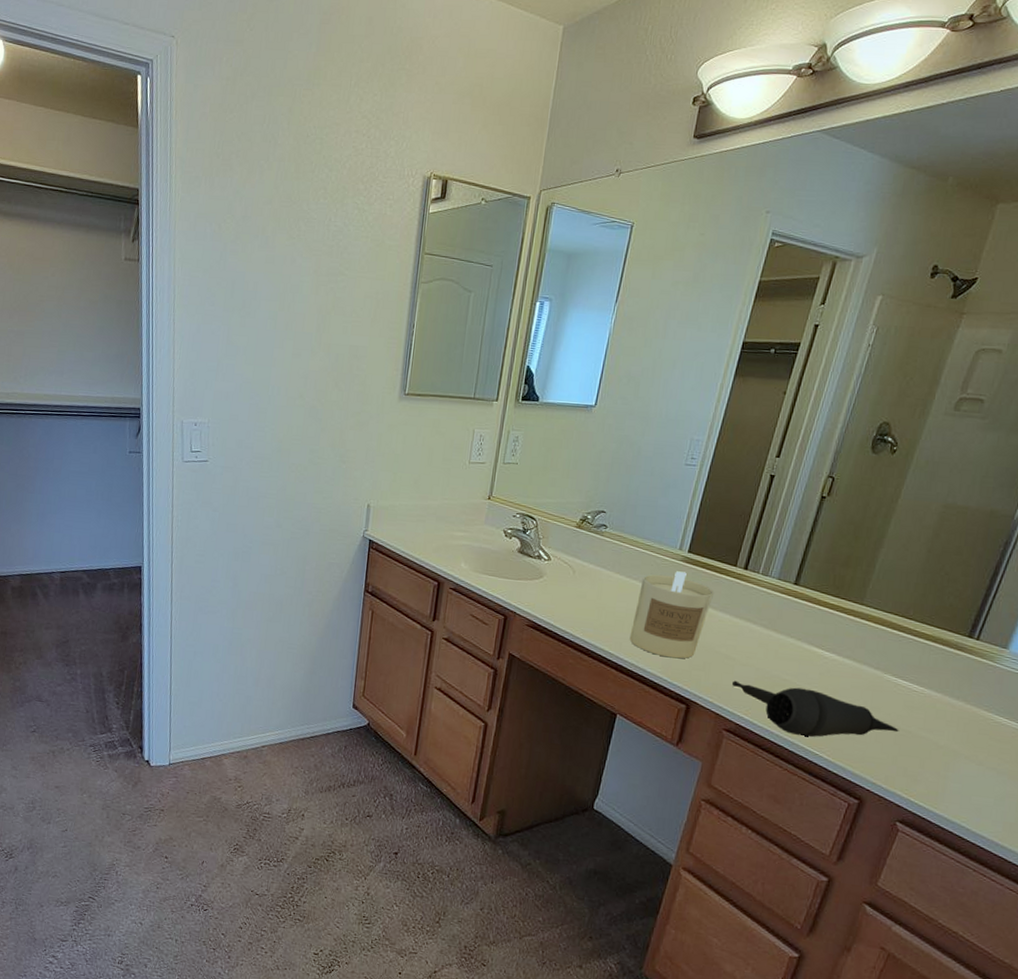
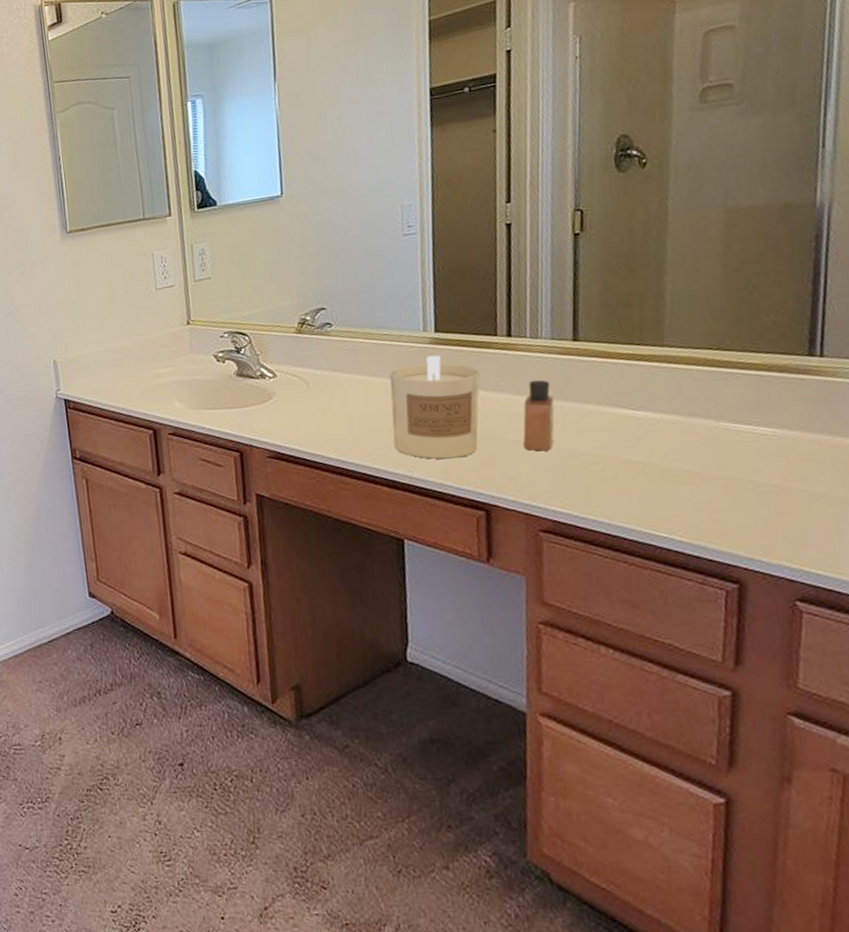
perfume: none [731,609,766,668] -> present [523,379,555,452]
hair dryer: present [731,680,899,737] -> none [532,459,761,520]

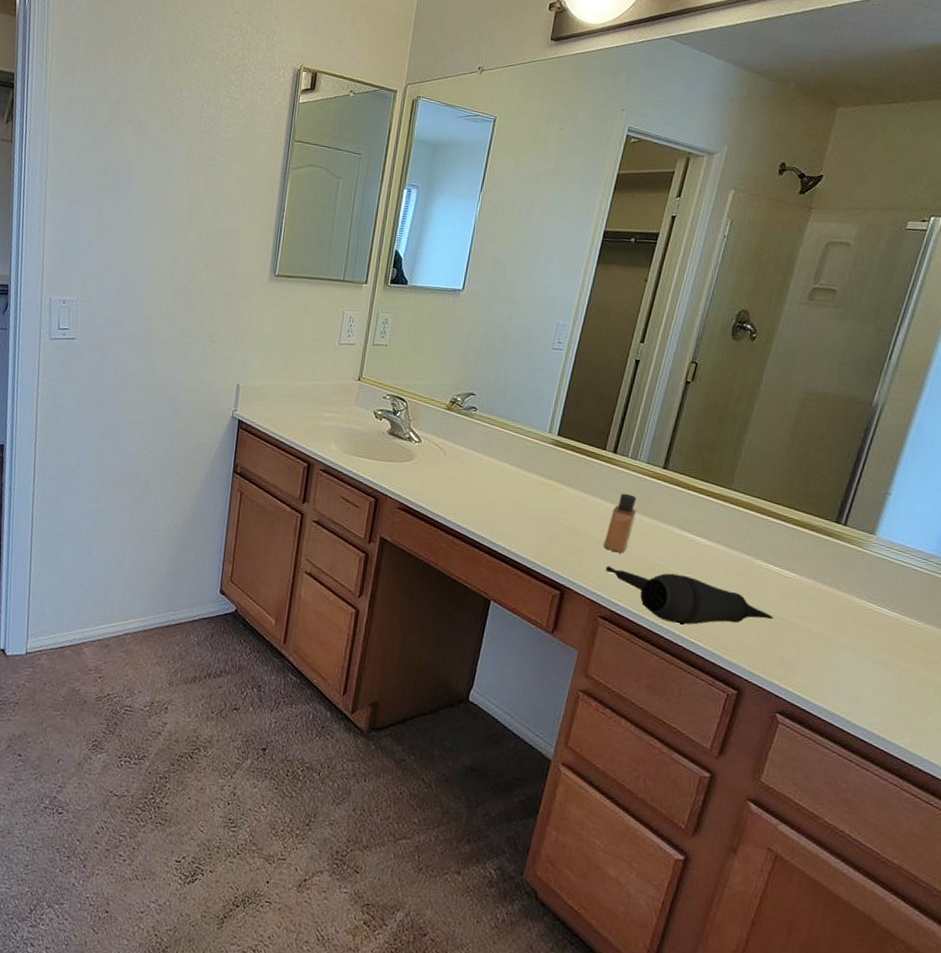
candle: present [389,355,481,460] -> none [501,454,585,544]
hair dryer: none [532,459,761,520] -> present [605,566,774,625]

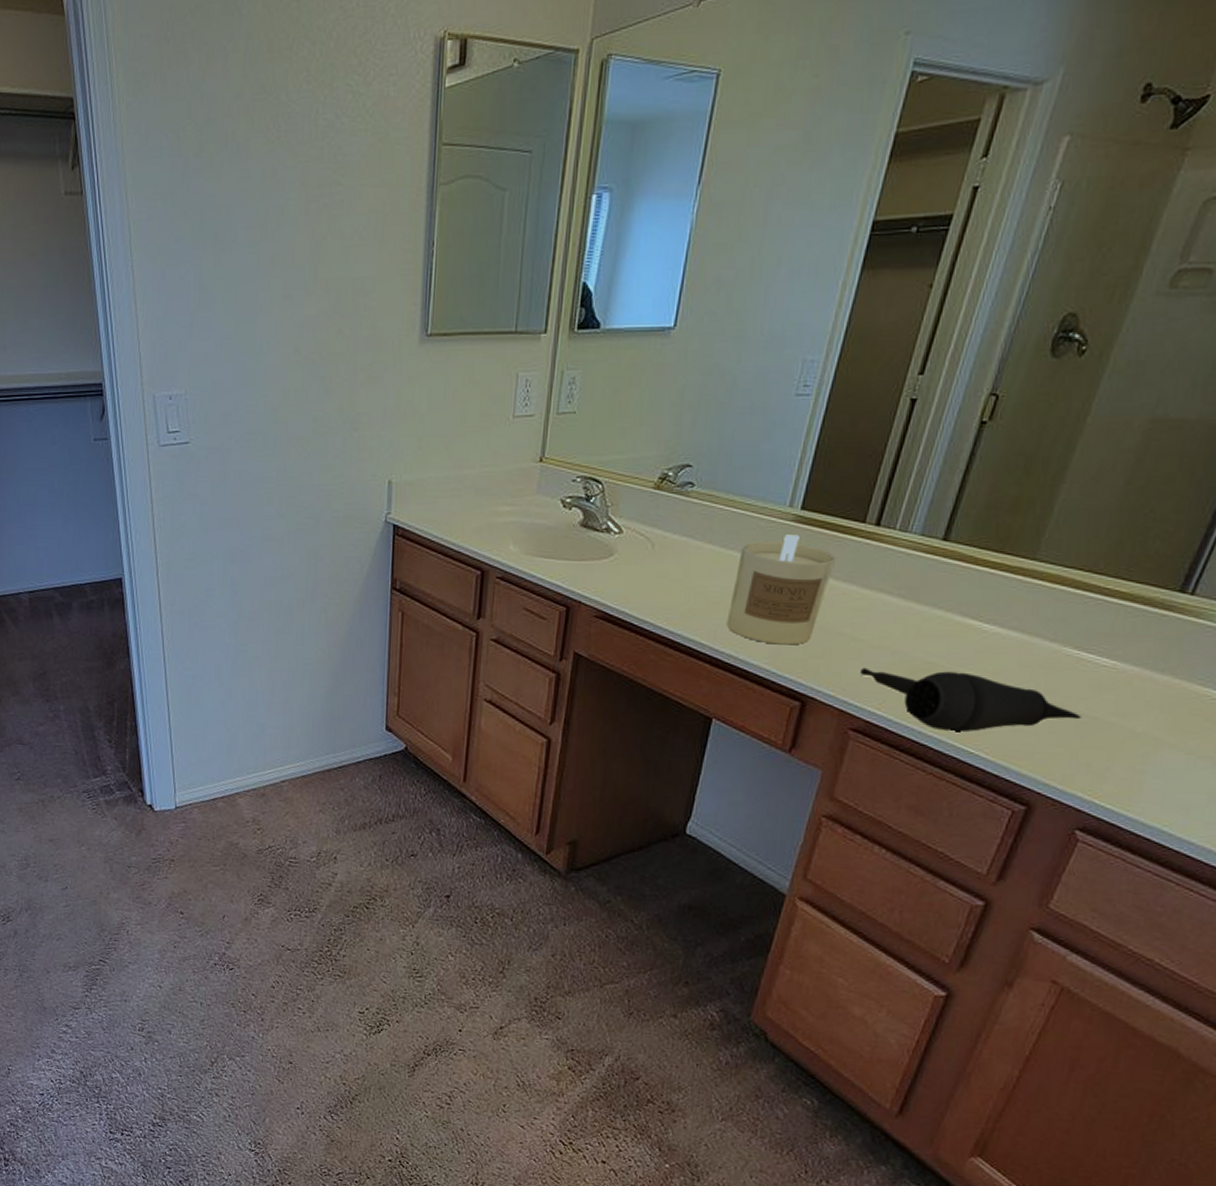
candle: none [501,454,585,544] -> present [726,534,837,645]
perfume: present [604,493,637,553] -> none [858,576,905,651]

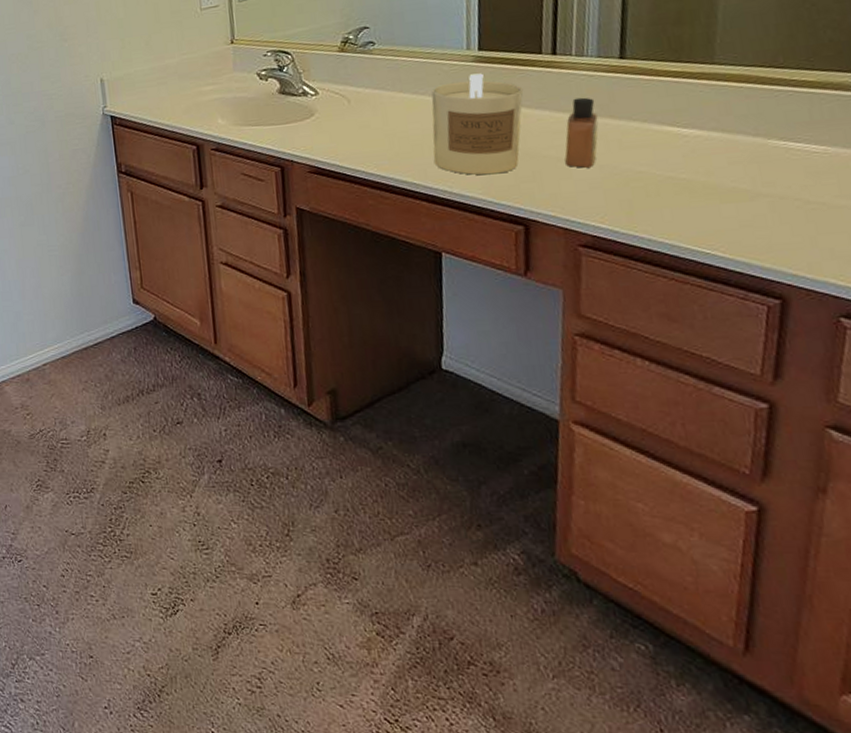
perfume: none [858,576,905,651] -> present [564,97,599,168]
hair dryer: present [859,667,1082,732] -> none [573,176,809,236]

